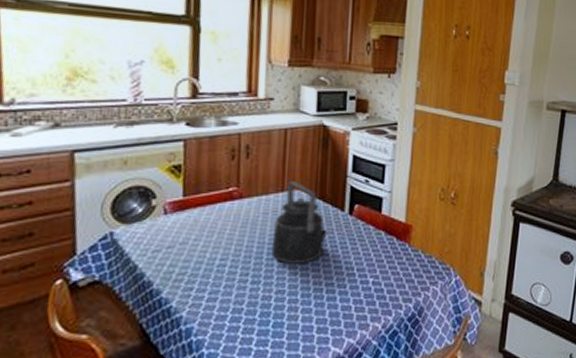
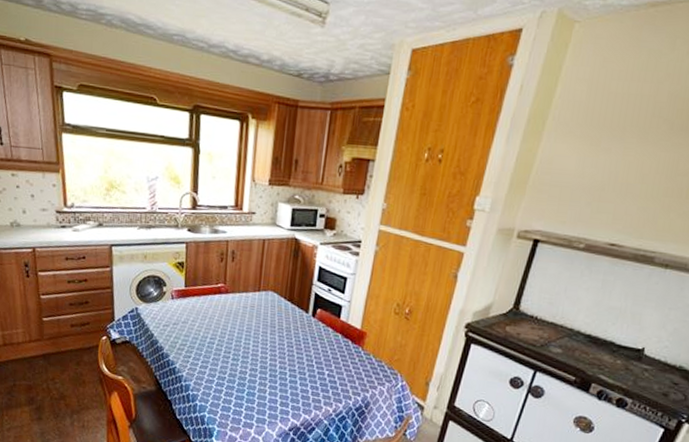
kettle: present [271,180,327,264] -> none [248,283,293,351]

